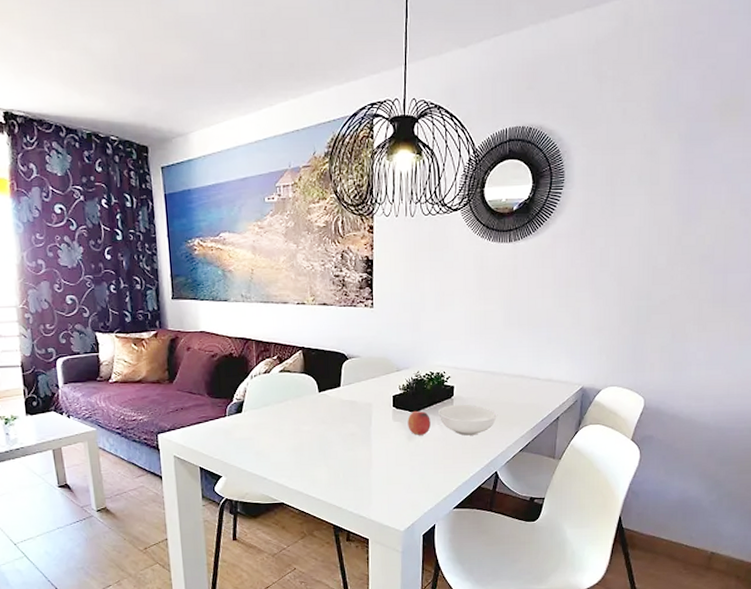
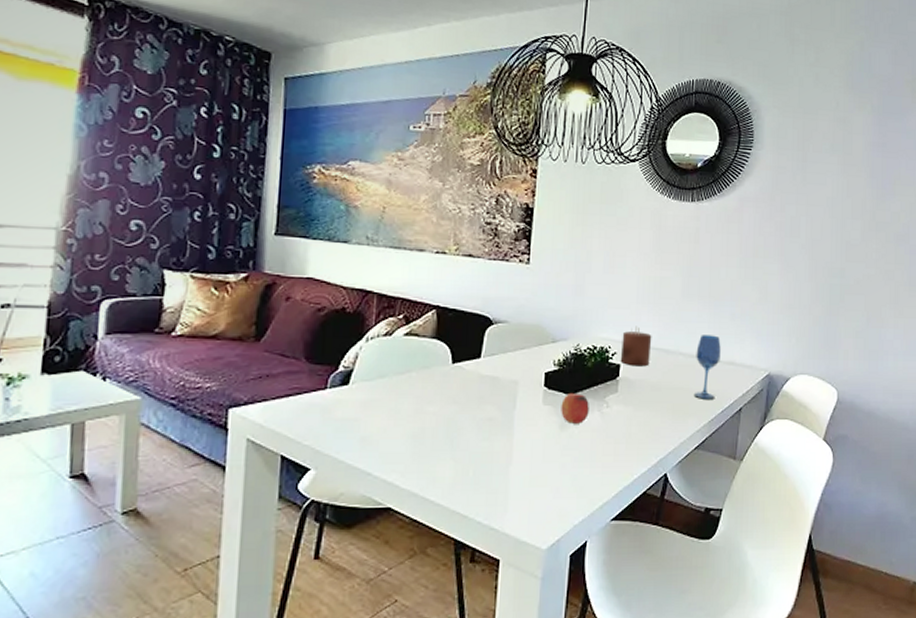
bowl: present [438,404,498,436] -> none [600,387,671,427]
candle: none [453,353,480,387] -> present [620,326,652,367]
wineglass: none [517,357,539,411] -> present [693,335,721,399]

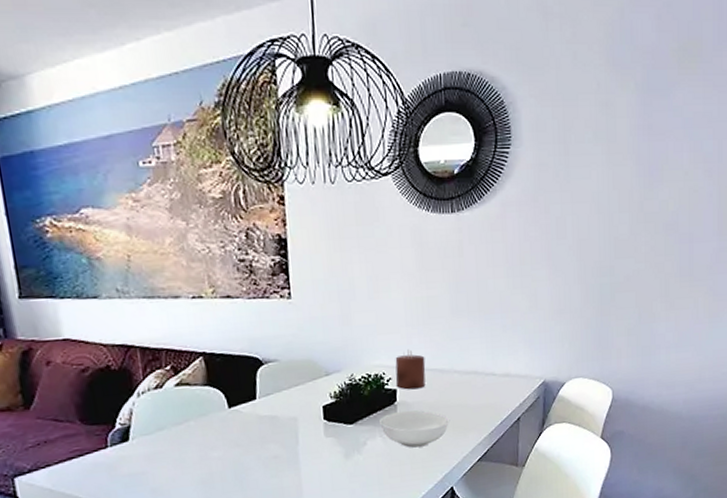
fruit: present [561,392,589,424] -> none [343,422,371,452]
bowl: none [600,387,671,427] -> present [380,410,450,448]
wineglass: present [693,335,721,399] -> none [470,349,495,414]

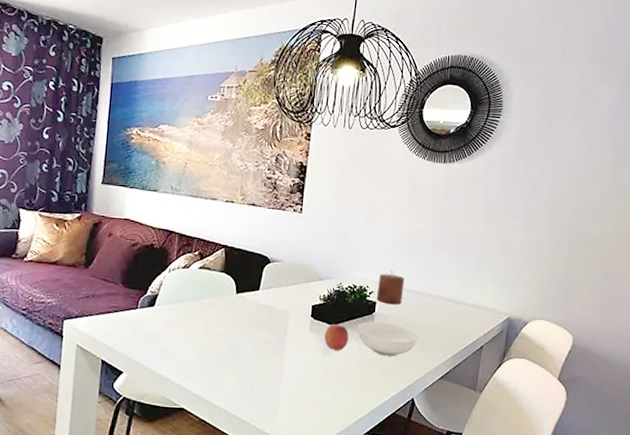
fruit: none [343,422,371,452] -> present [324,323,349,350]

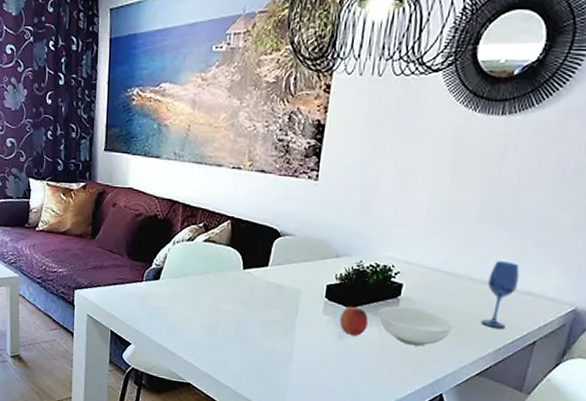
candle: present [376,269,405,305] -> none [403,247,440,289]
wineglass: none [440,280,466,337] -> present [480,261,520,329]

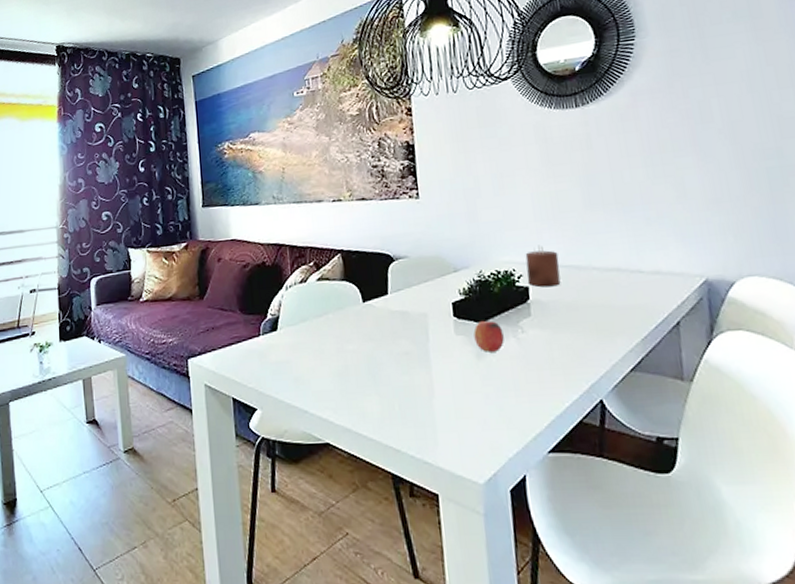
bowl: present [379,306,454,346] -> none [512,309,593,351]
candle: none [403,247,440,289] -> present [525,245,561,288]
wineglass: present [480,261,520,329] -> none [611,244,644,316]

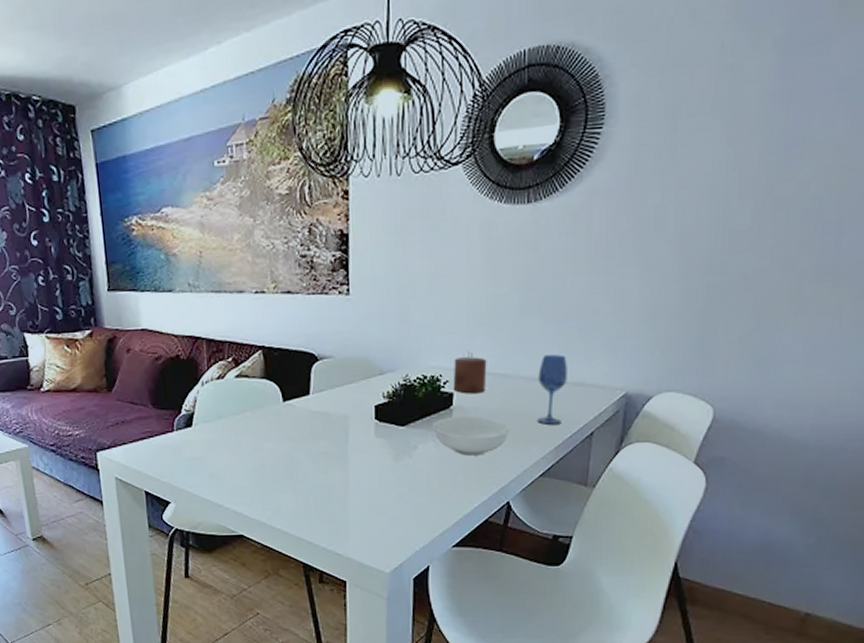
fruit: present [473,320,504,352] -> none [394,424,423,455]
bowl: none [512,309,593,351] -> present [433,416,511,456]
wineglass: none [611,244,644,316] -> present [536,354,567,425]

